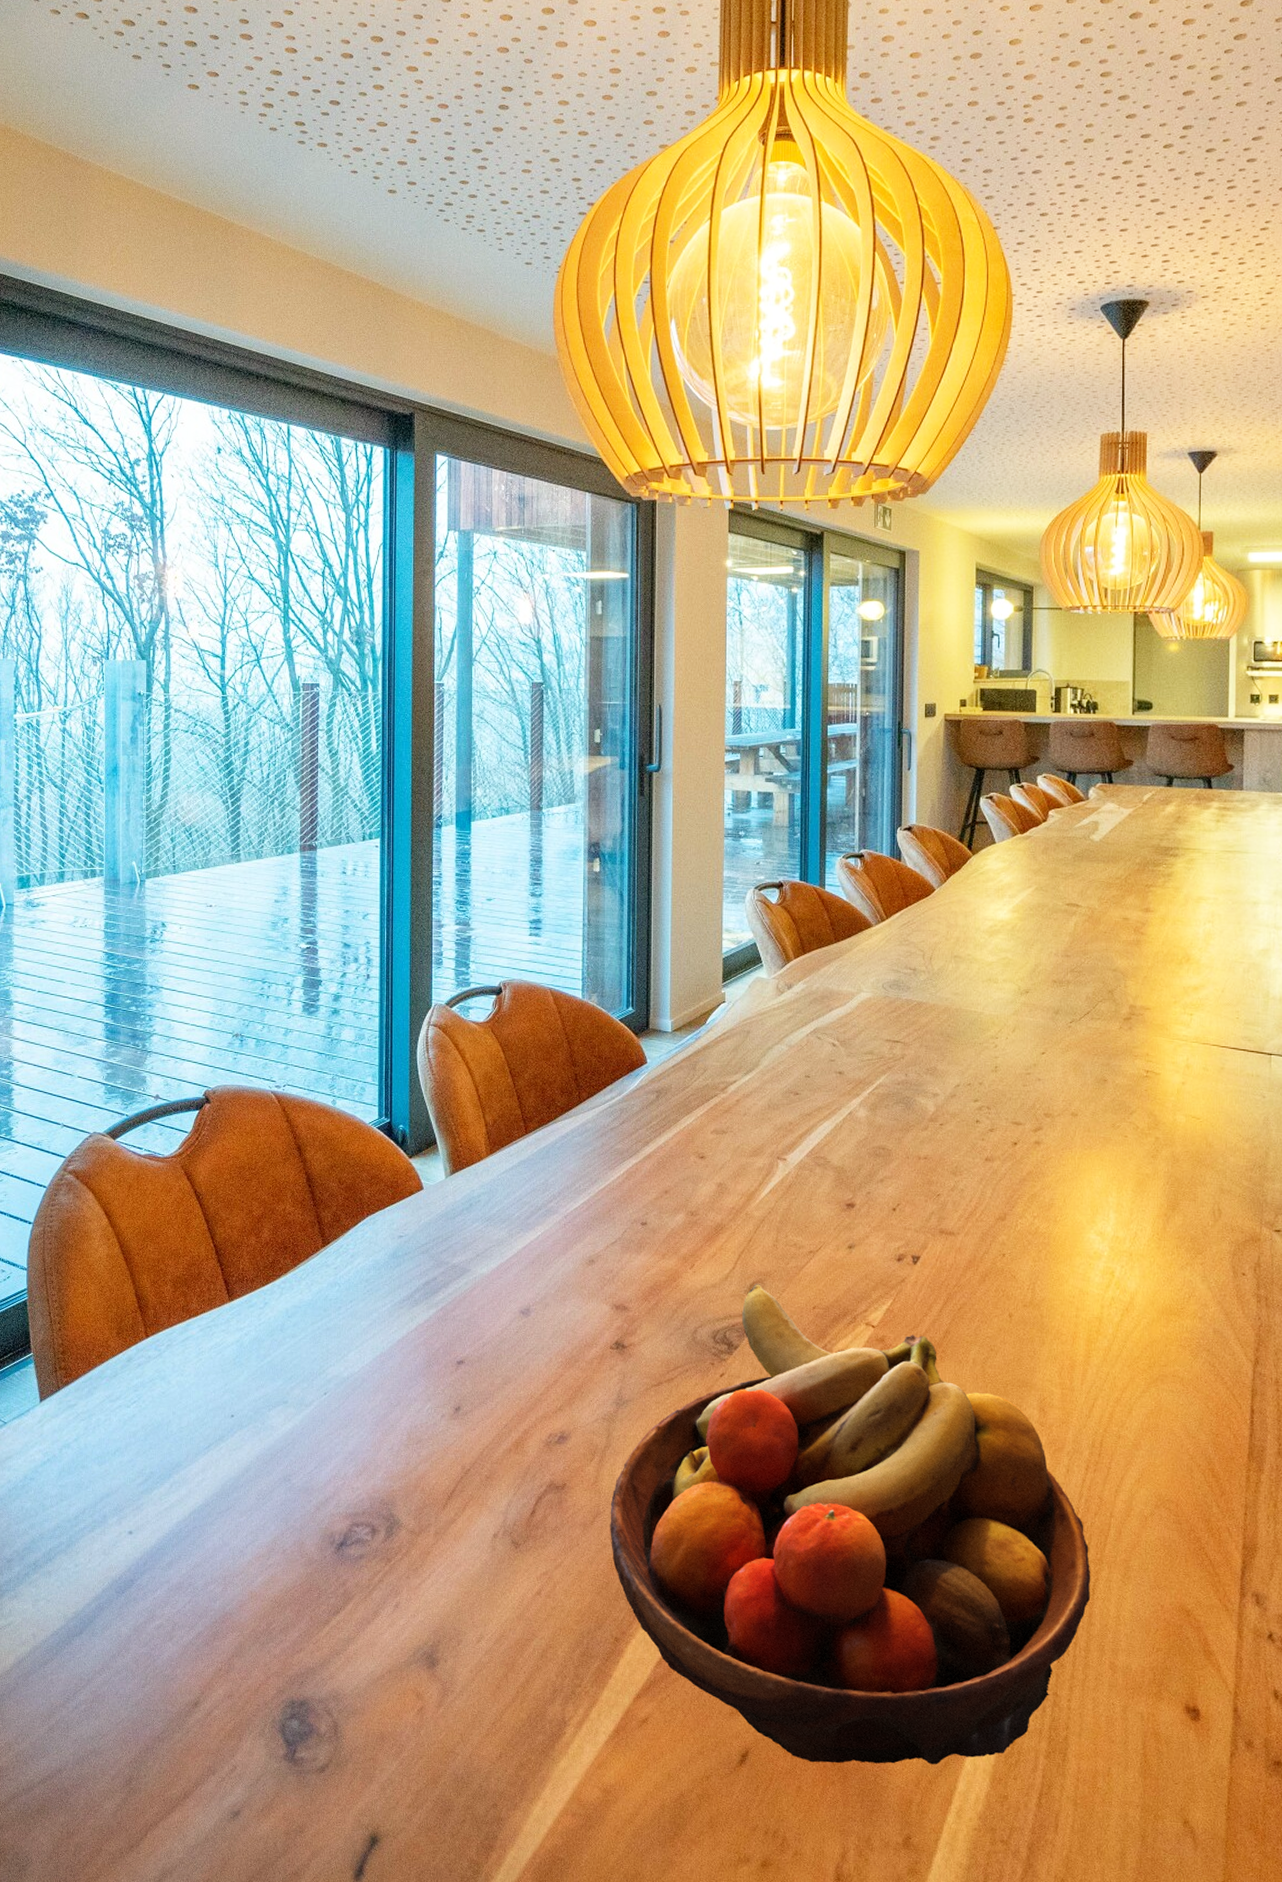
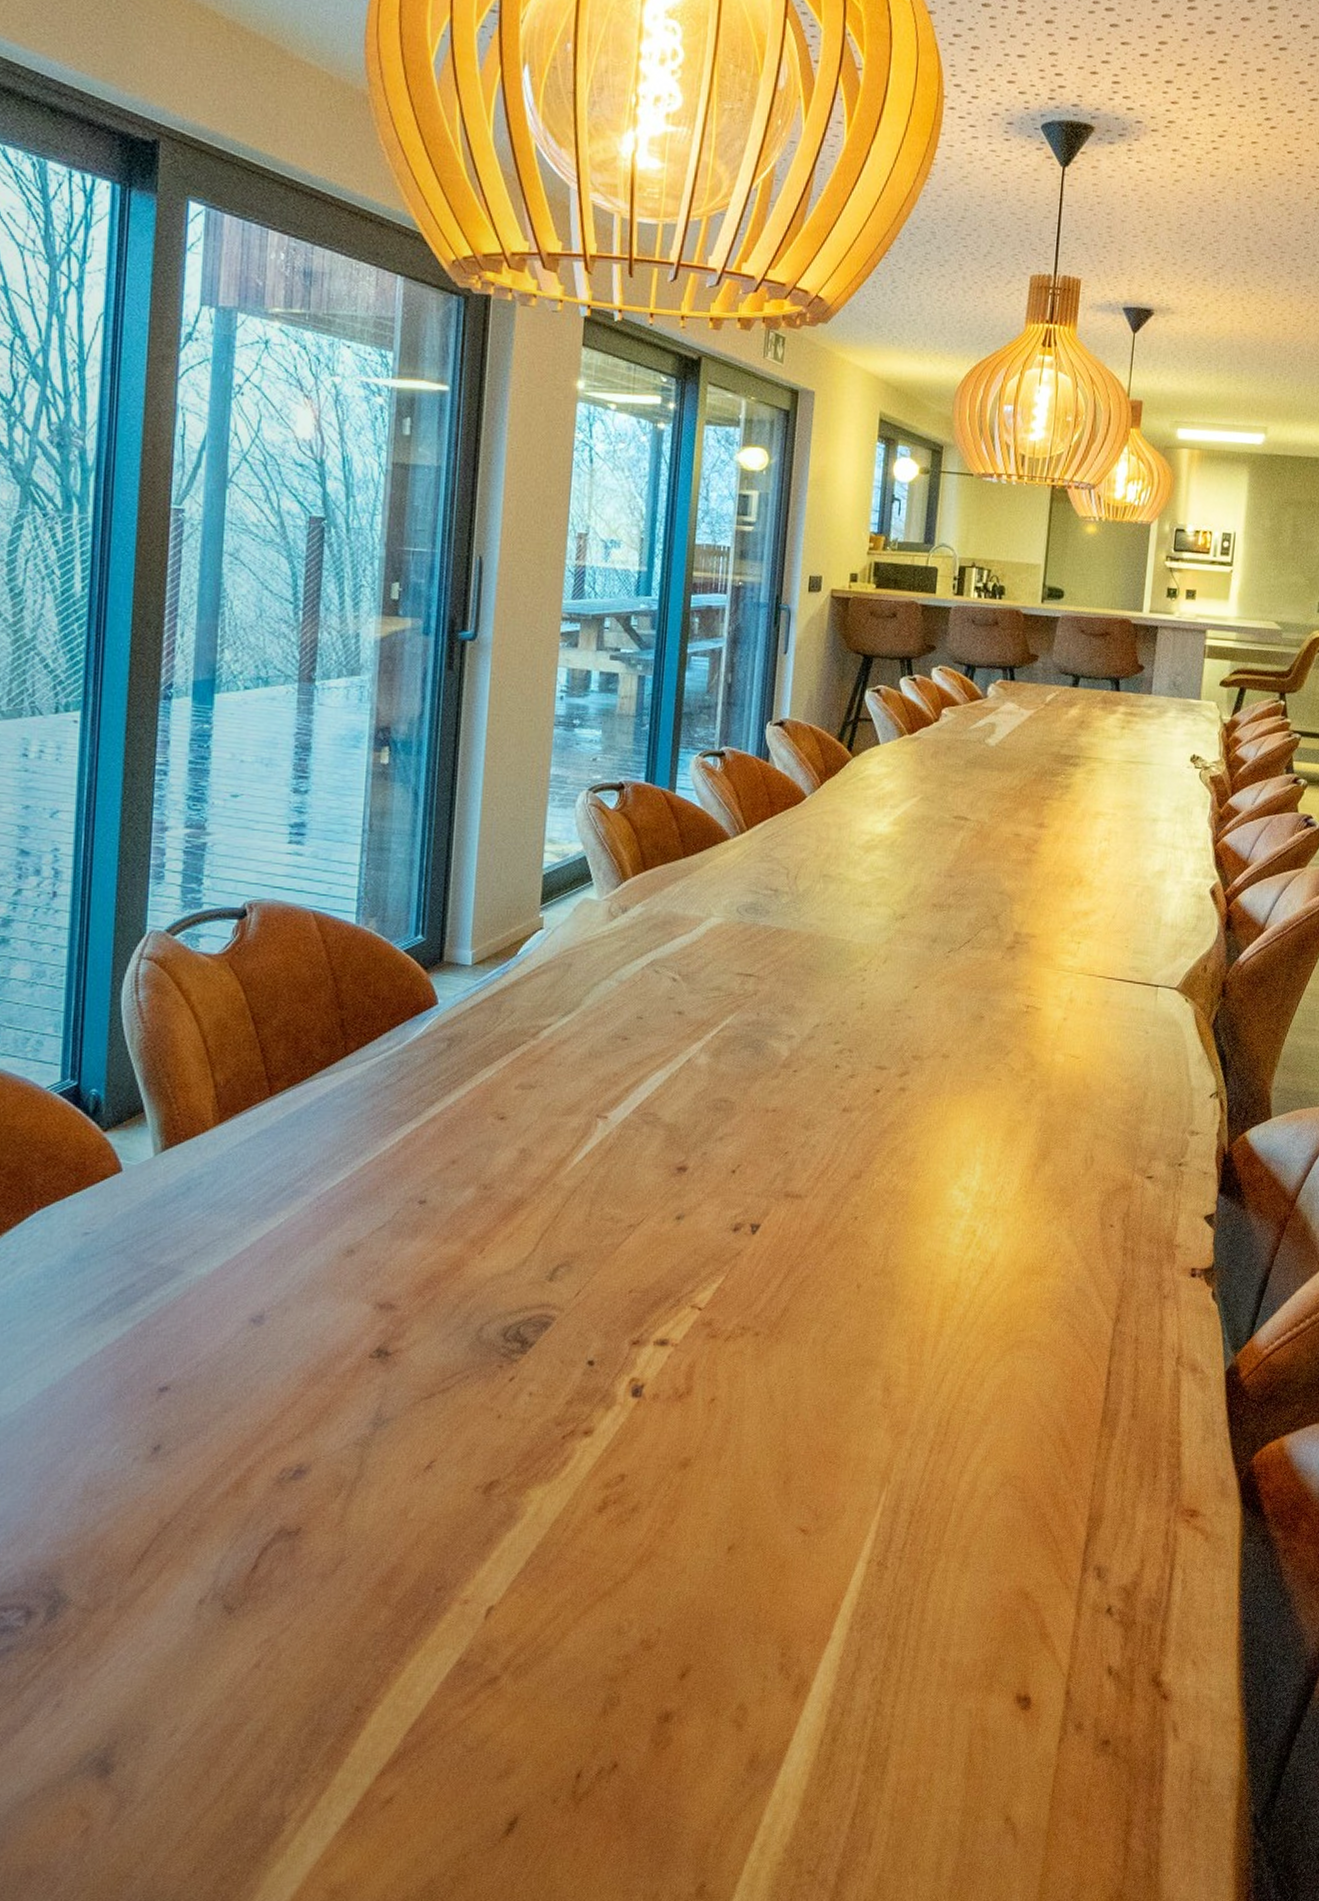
fruit bowl: present [610,1284,1091,1765] -> none [356,1267,927,1819]

